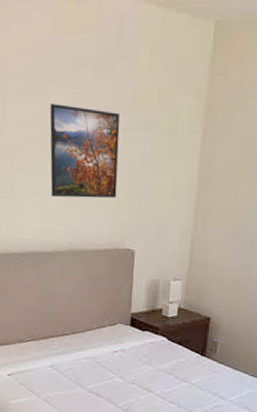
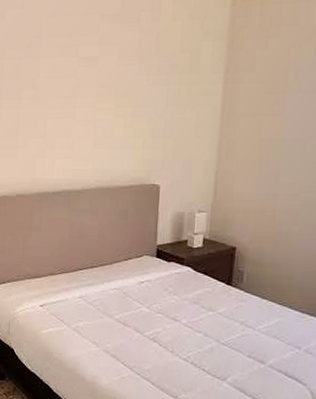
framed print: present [49,104,120,198] -> none [79,55,145,140]

